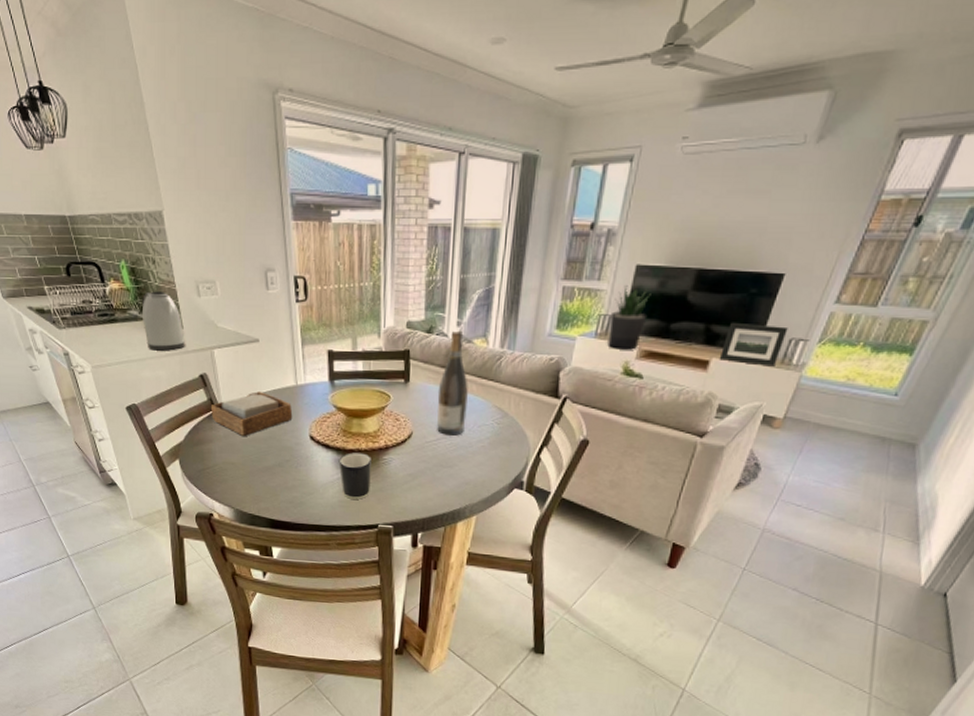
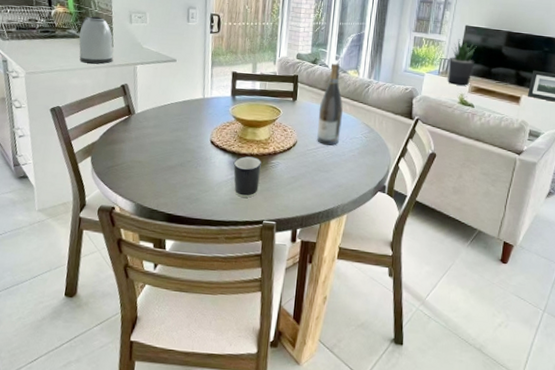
napkin holder: present [210,391,293,436] -> none [127,101,198,139]

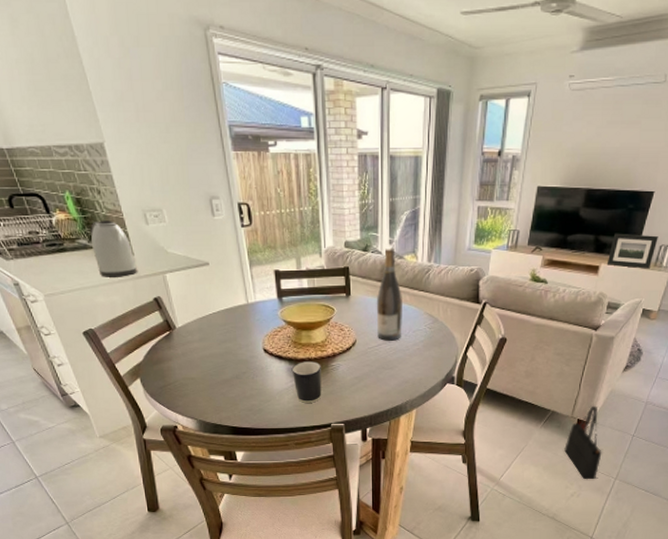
planter: present [448,39,477,86] -> none [517,204,551,260]
tote bag: none [491,229,529,309] -> present [564,405,602,480]

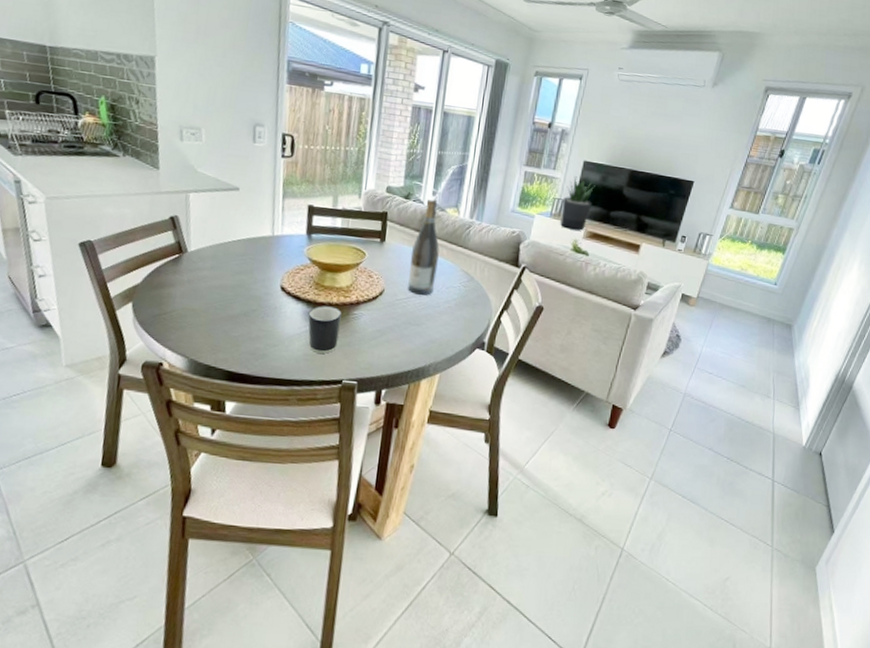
kettle: present [90,220,137,277] -> none [114,129,159,190]
planter: none [517,204,551,260] -> present [560,176,595,230]
tote bag: present [564,405,602,480] -> none [597,391,637,477]
picture frame: present [606,233,658,269] -> none [647,215,698,254]

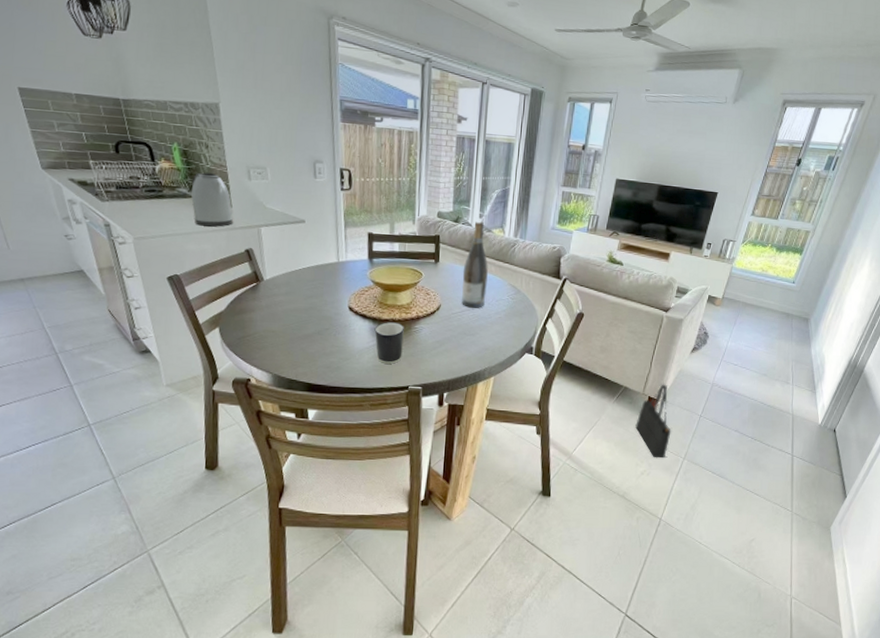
kettle: none [114,129,159,190] -> present [191,172,233,227]
planter: present [560,176,595,230] -> none [596,193,627,243]
tote bag: none [597,391,637,477] -> present [635,384,671,458]

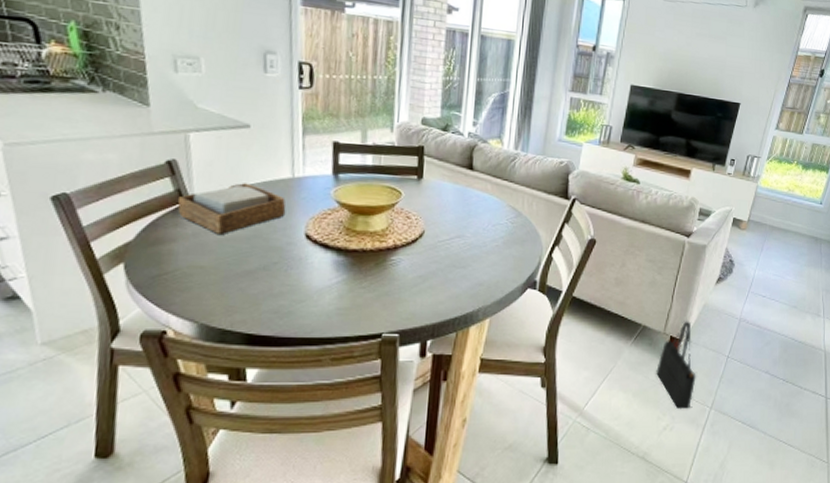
kettle: present [191,172,233,227] -> none [91,60,151,131]
napkin holder: none [254,266,334,306] -> present [177,183,286,234]
mug: present [374,322,404,364] -> none [338,253,378,306]
wine bottle: present [461,221,488,308] -> none [450,129,483,235]

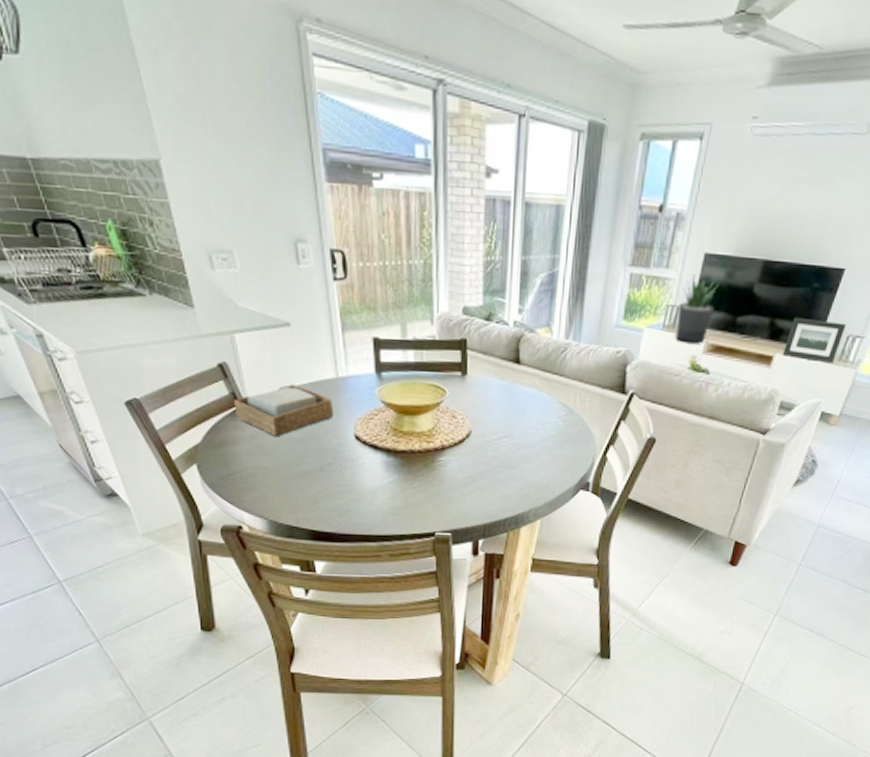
planter: none [610,101,643,158] -> present [675,274,719,344]
tote bag: present [656,321,696,409] -> none [717,526,762,615]
picture frame: none [698,139,746,178] -> present [782,317,846,364]

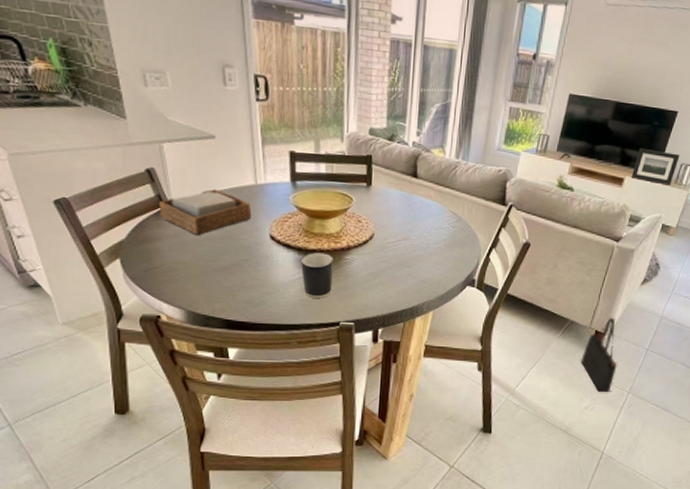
mug: none [389,454,426,506] -> present [300,252,334,298]
planter: present [675,274,719,344] -> none [546,110,581,166]
tote bag: none [717,526,762,615] -> present [581,317,617,393]

